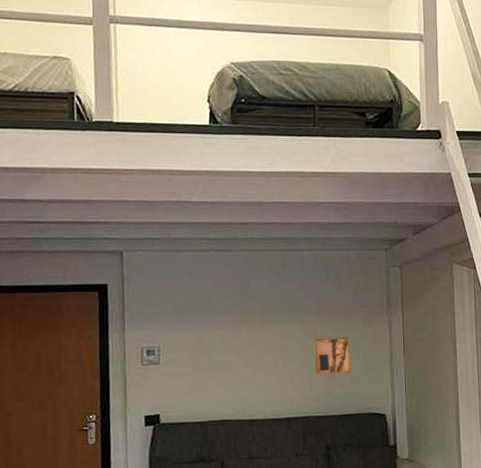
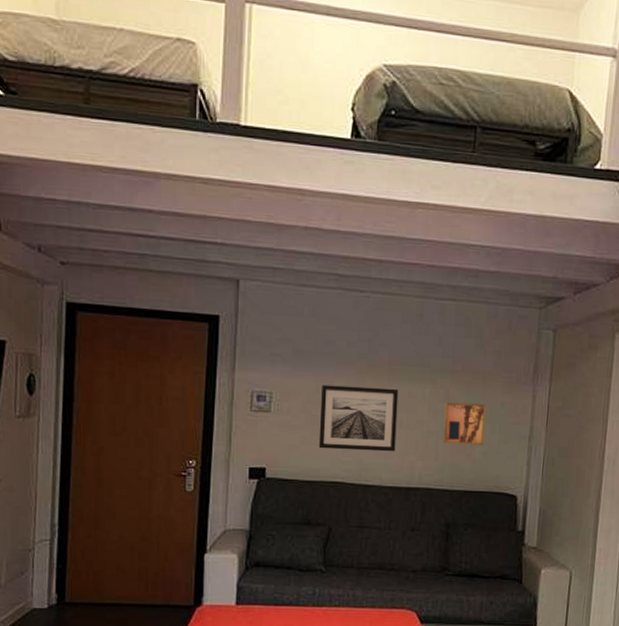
wall art: none [204,331,274,392] -> present [318,384,399,452]

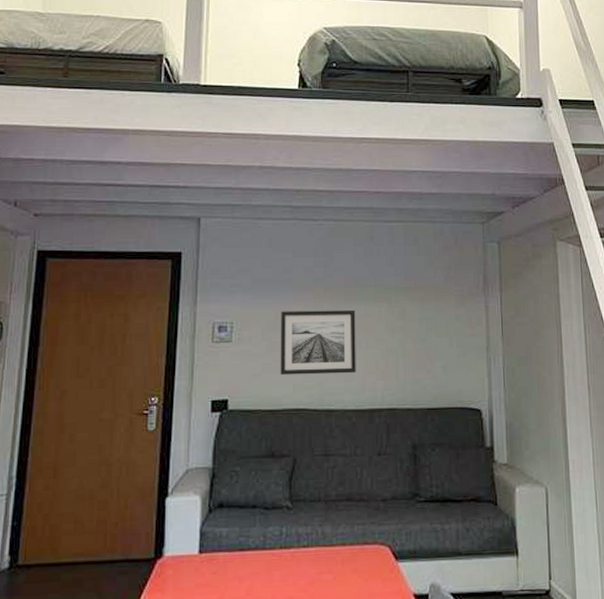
wall art: present [442,402,486,445] -> none [401,318,444,360]

